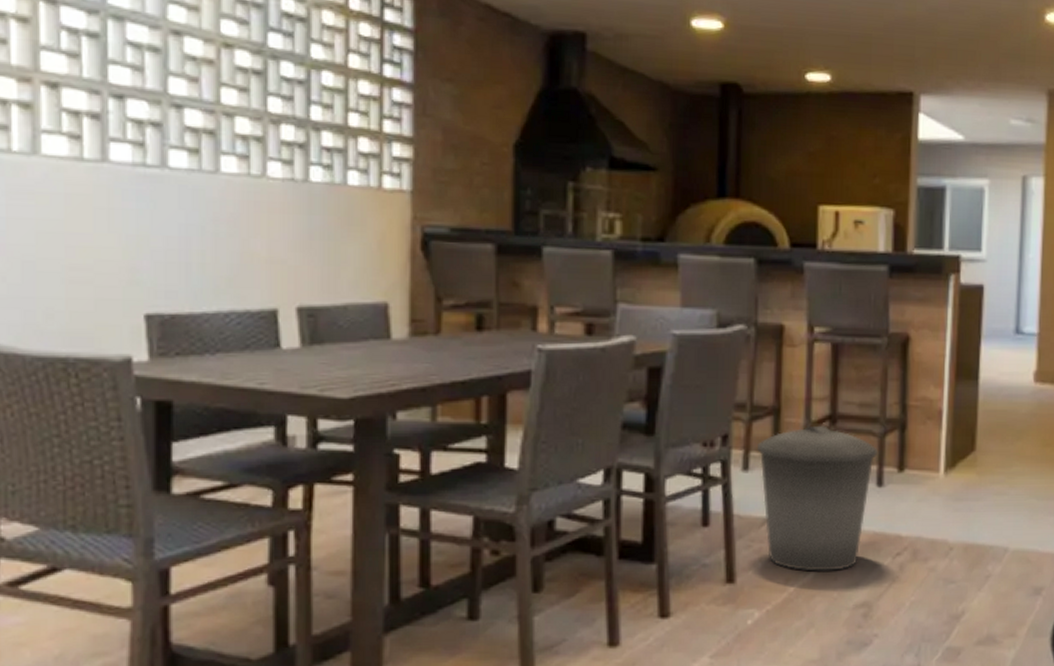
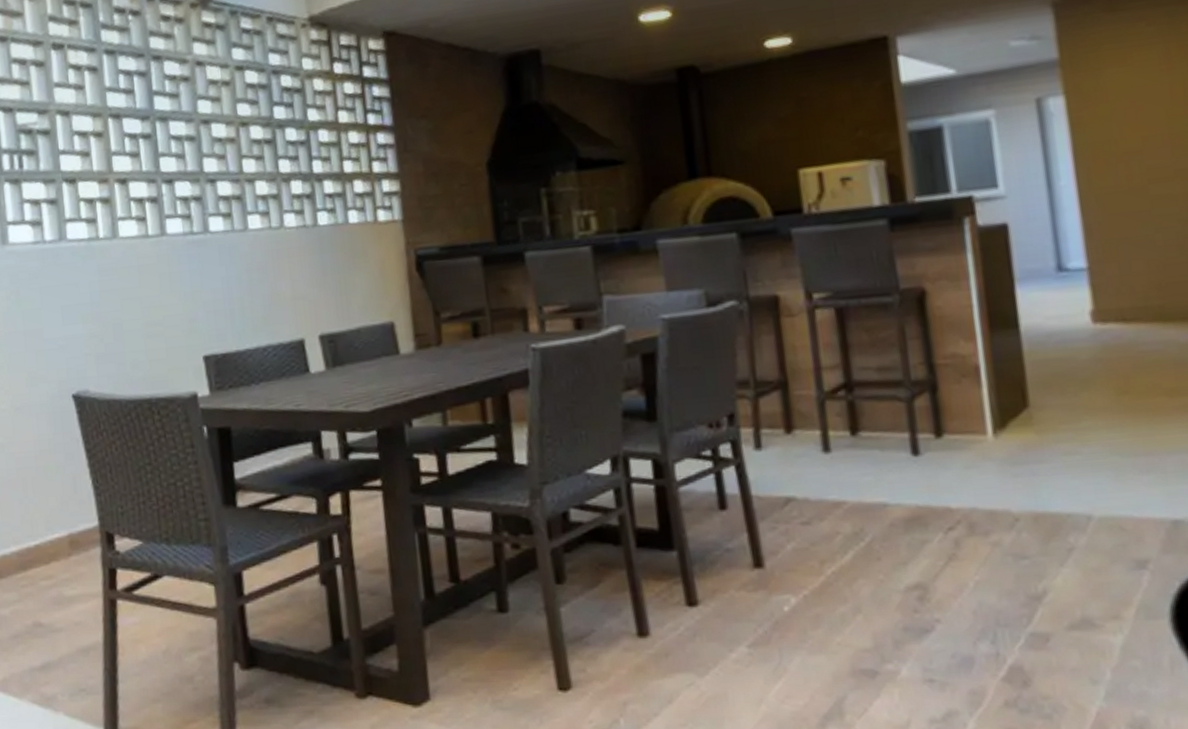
trash can: present [757,425,877,572] -> none [768,395,907,552]

